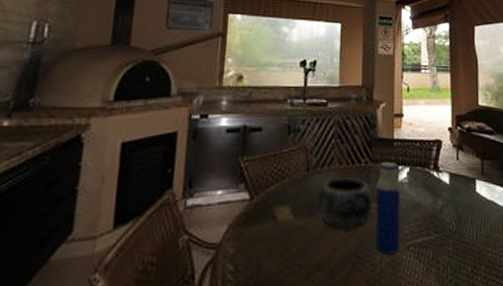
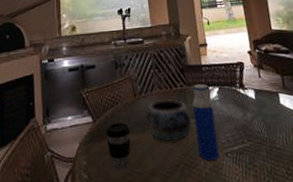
coffee cup: none [264,202,297,260] -> present [106,122,131,169]

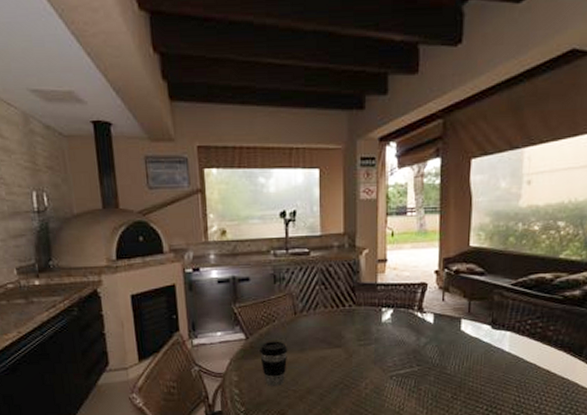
decorative bowl: present [145,98,192,141] -> none [304,318,357,362]
water bottle: present [192,83,220,161] -> none [360,304,384,383]

